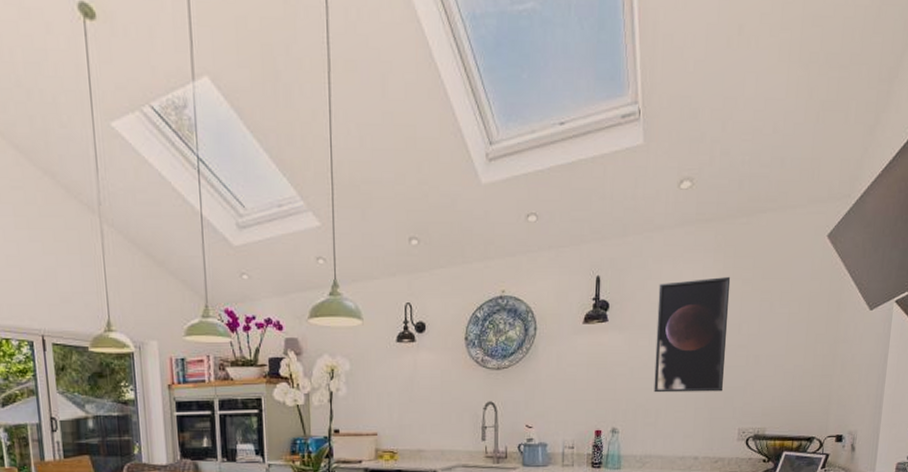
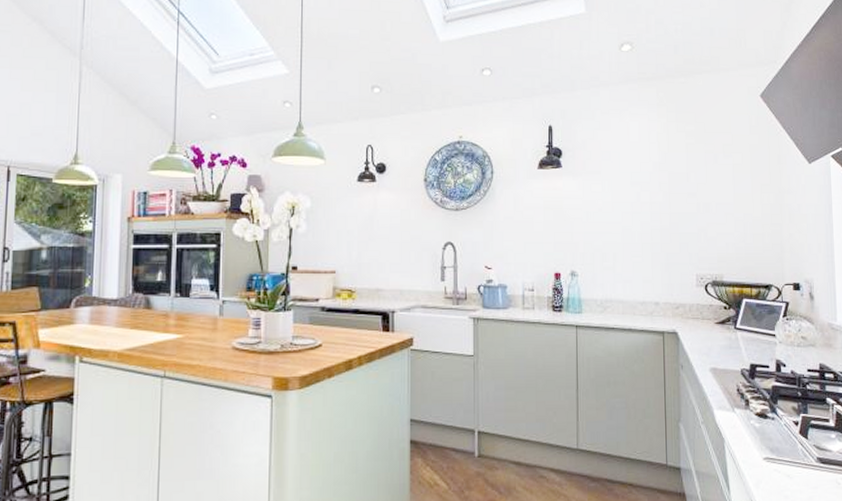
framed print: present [654,276,731,393] -> none [608,129,678,237]

